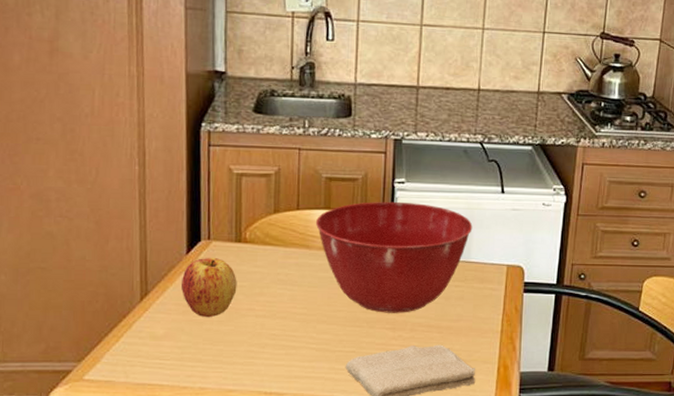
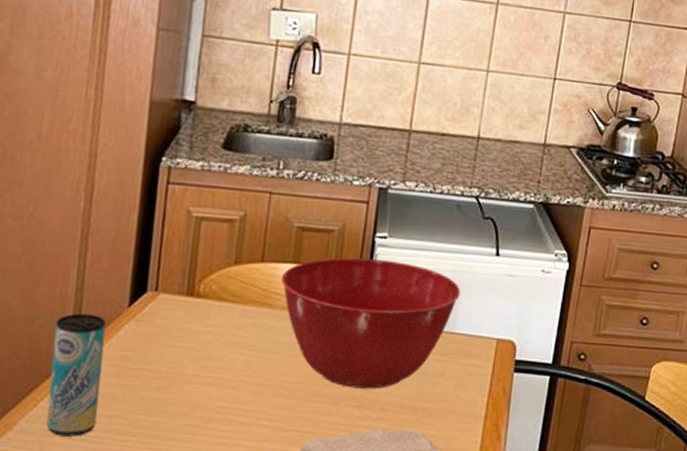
beverage can: none [126,262,171,365] -> present [46,313,106,437]
apple: present [180,258,237,318] -> none [117,312,184,383]

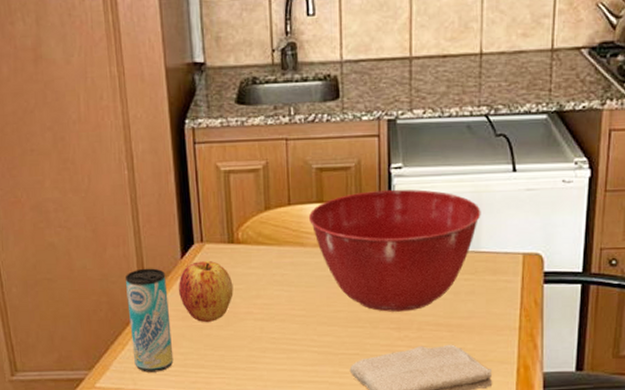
apple: none [117,312,184,383] -> present [178,261,234,323]

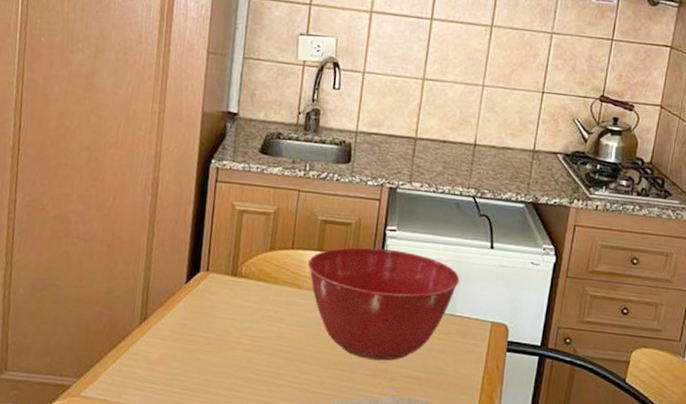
beverage can: present [124,268,174,372] -> none [123,287,168,389]
apple: present [178,261,234,323] -> none [177,288,230,347]

